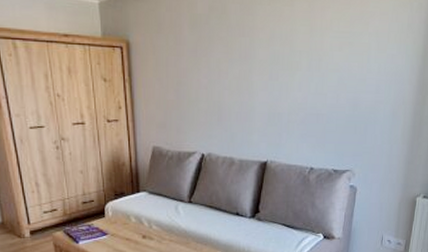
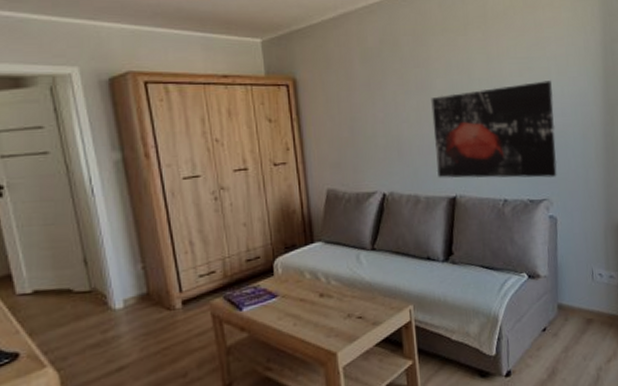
wall art: none [251,56,370,150] -> present [431,81,557,179]

